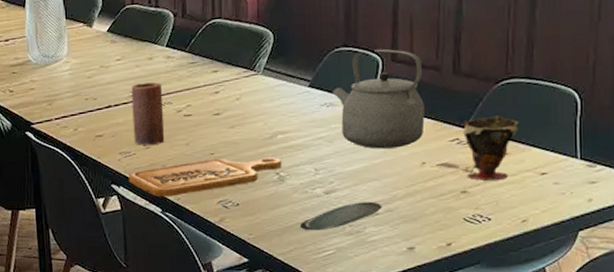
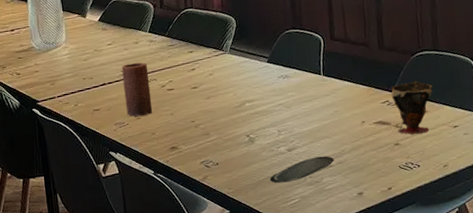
cutting board: present [128,157,282,197] -> none [123,122,251,161]
tea kettle: present [332,49,425,149] -> none [286,30,361,112]

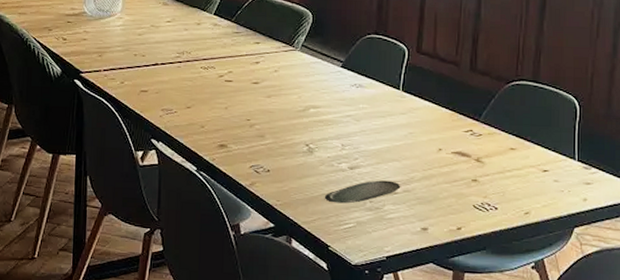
candle: present [121,62,153,117] -> none [176,46,207,105]
cup: present [391,81,434,134] -> none [476,112,526,173]

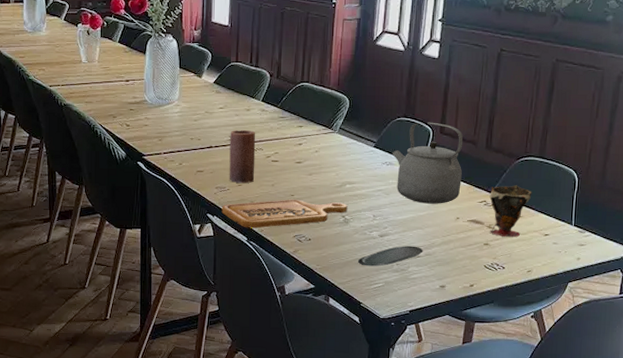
cutting board: none [167,124,312,157] -> present [221,199,348,229]
candle: none [176,46,207,105] -> present [229,130,256,183]
tea kettle: none [362,40,444,133] -> present [392,122,463,204]
cup: none [476,112,526,173] -> present [489,185,532,238]

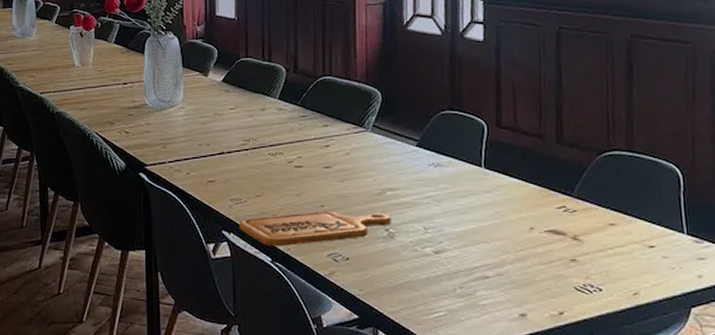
candle: present [229,130,256,183] -> none [244,132,276,193]
oval tray: present [357,246,424,267] -> none [409,264,493,291]
tea kettle: present [392,122,463,204] -> none [439,114,531,212]
cup: present [489,185,532,238] -> none [569,186,625,251]

